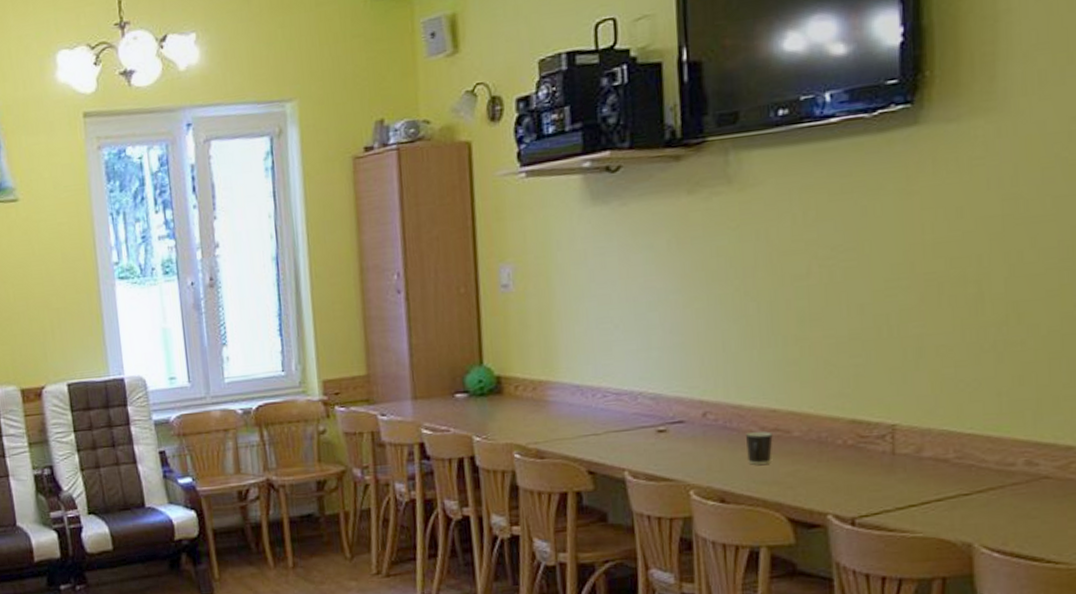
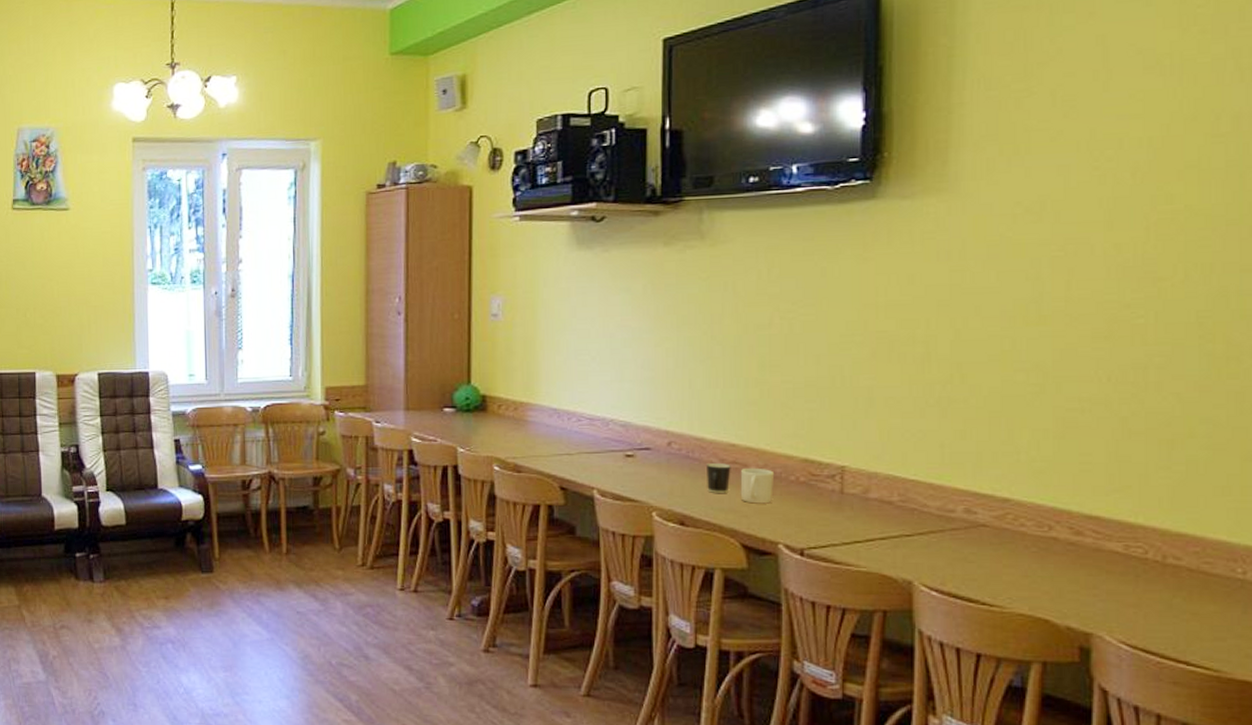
mug: none [782,433,820,473] -> present [740,467,775,504]

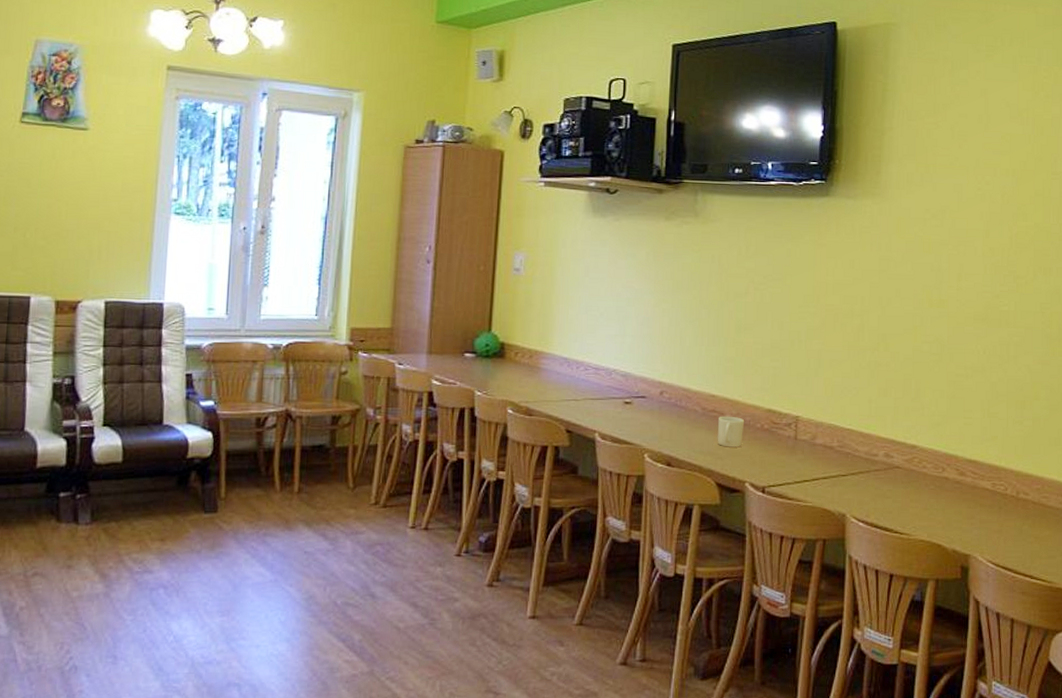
mug: present [707,462,731,493] -> none [691,410,711,438]

